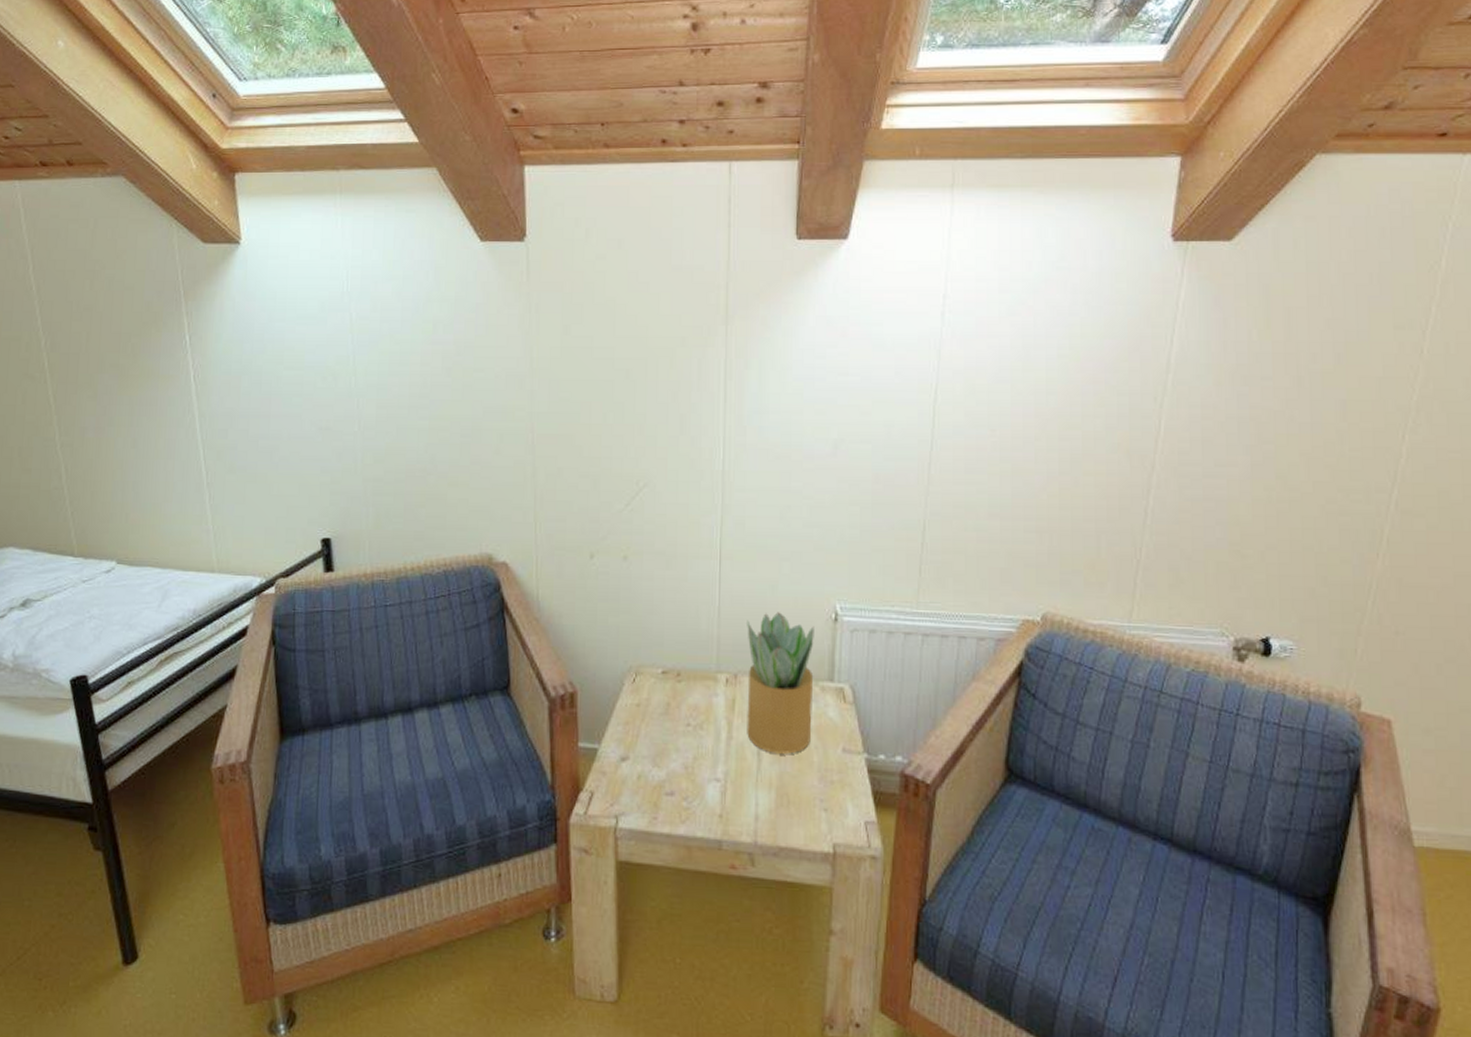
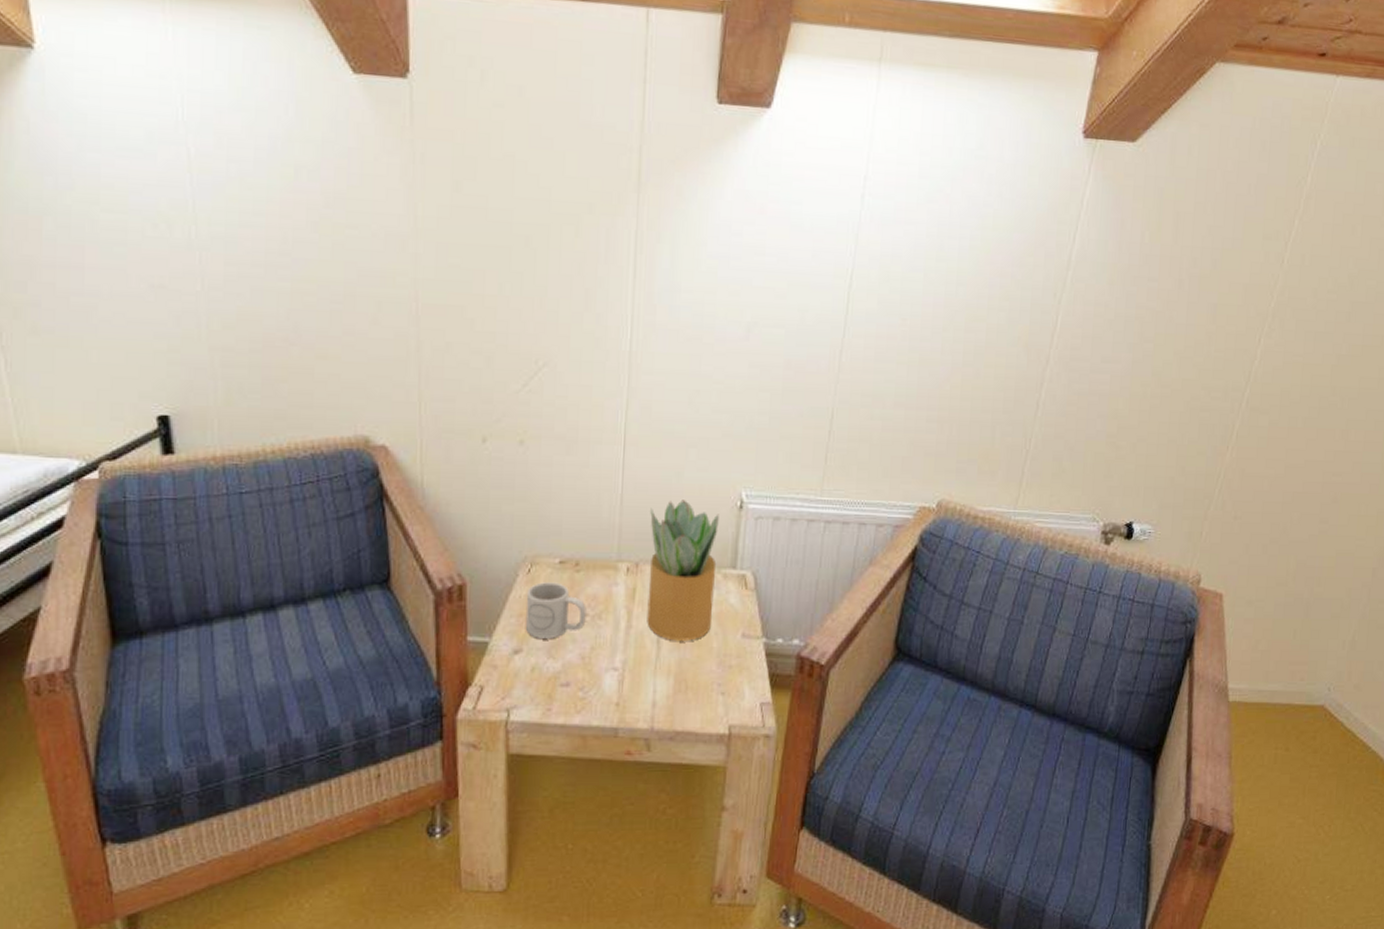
mug: none [631,691,688,747] -> present [525,582,586,638]

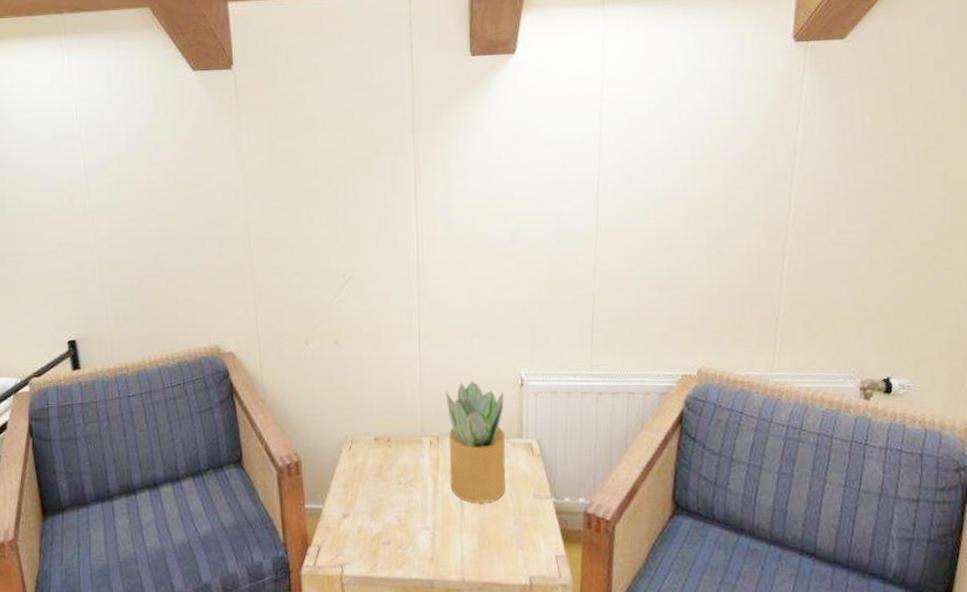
mug: present [525,582,586,638] -> none [349,456,399,504]

